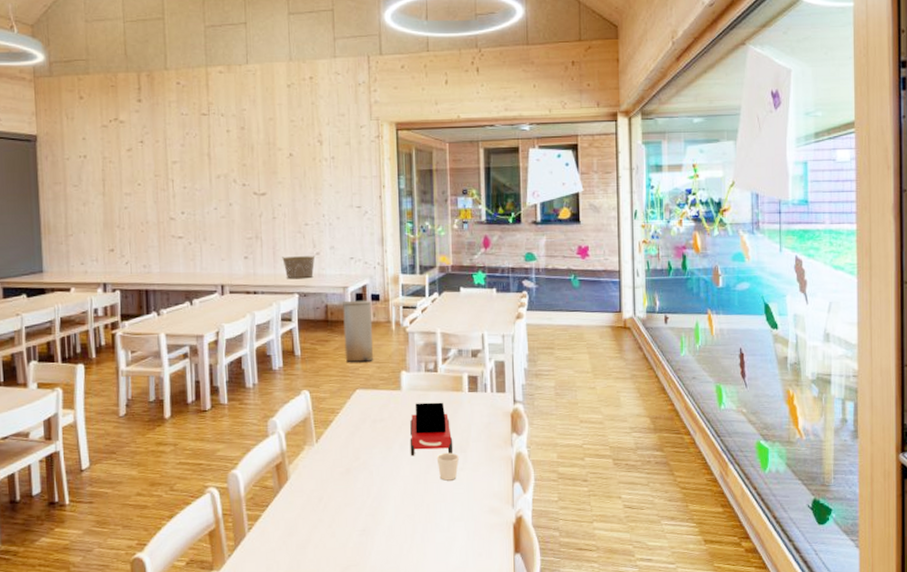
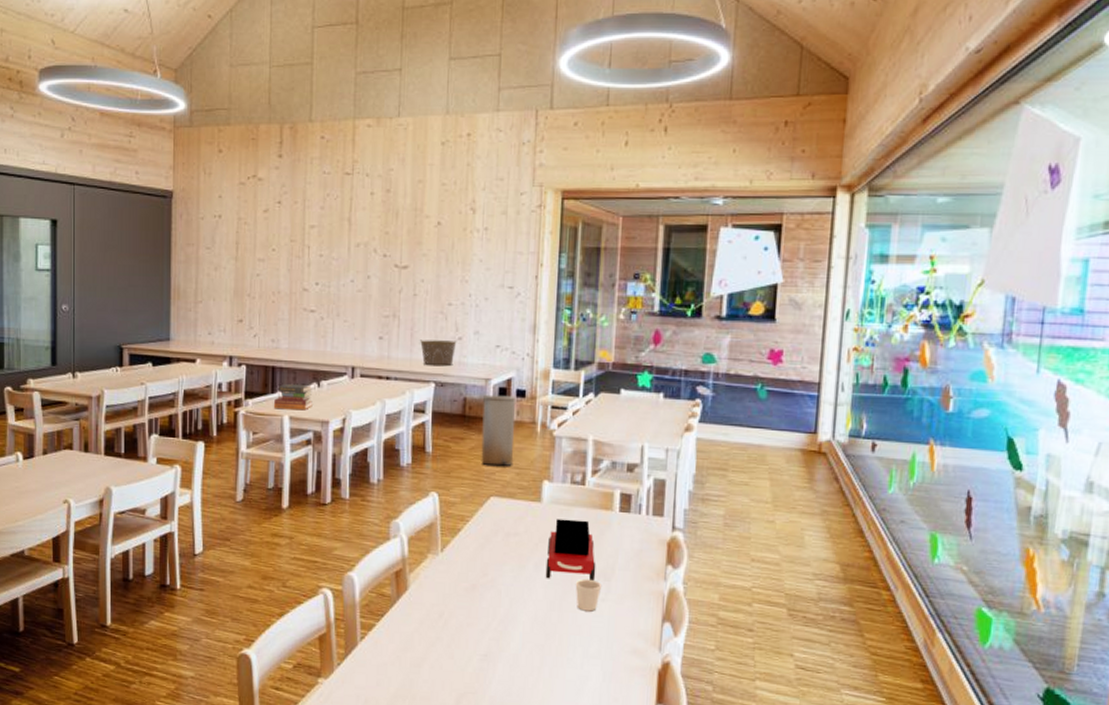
books: none [149,303,187,328] -> present [273,383,313,411]

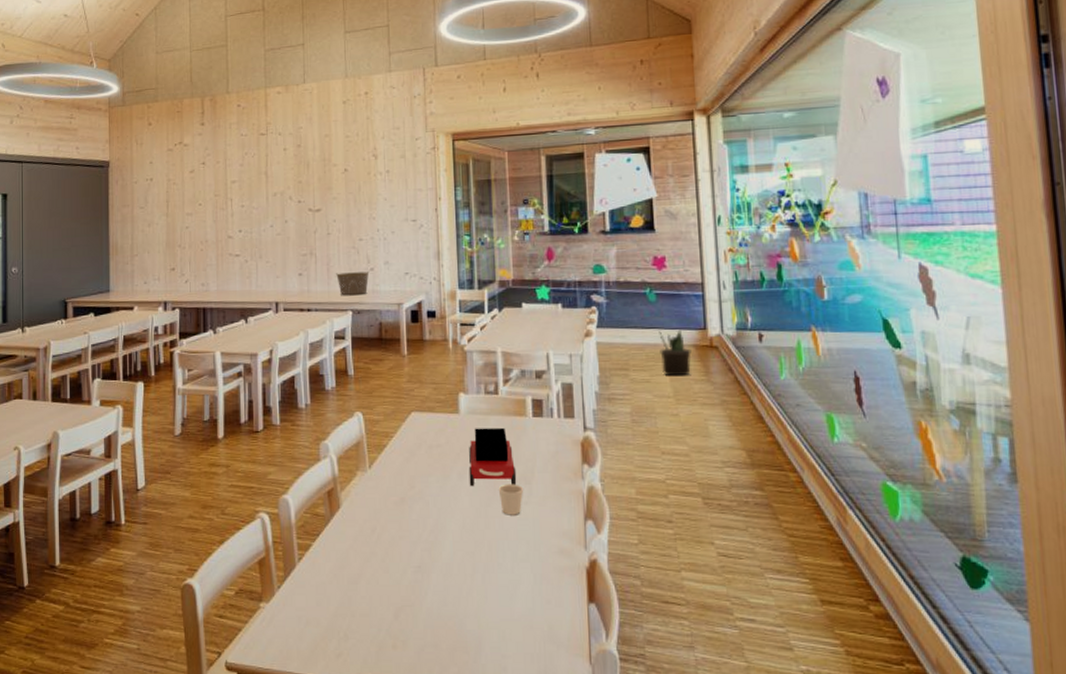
books: present [273,383,313,411] -> none [205,321,242,347]
pedal bin: present [481,394,517,467] -> none [397,317,430,384]
planter: none [763,431,797,482] -> present [659,329,692,376]

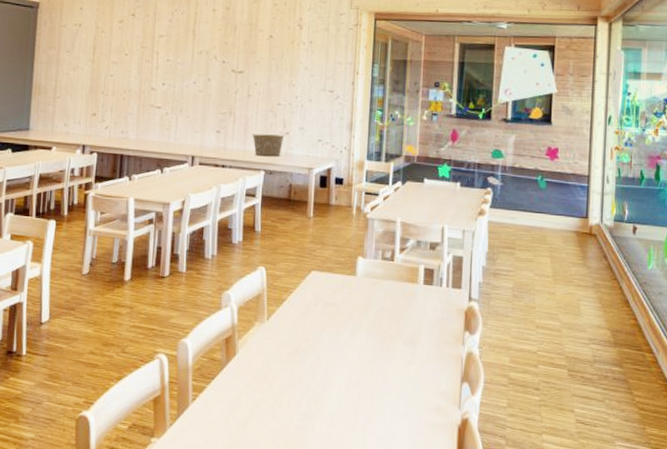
toy truck: present [468,427,517,487] -> none [359,290,404,346]
cup: present [498,483,524,515] -> none [385,344,409,373]
planter: present [659,329,692,376] -> none [544,216,572,259]

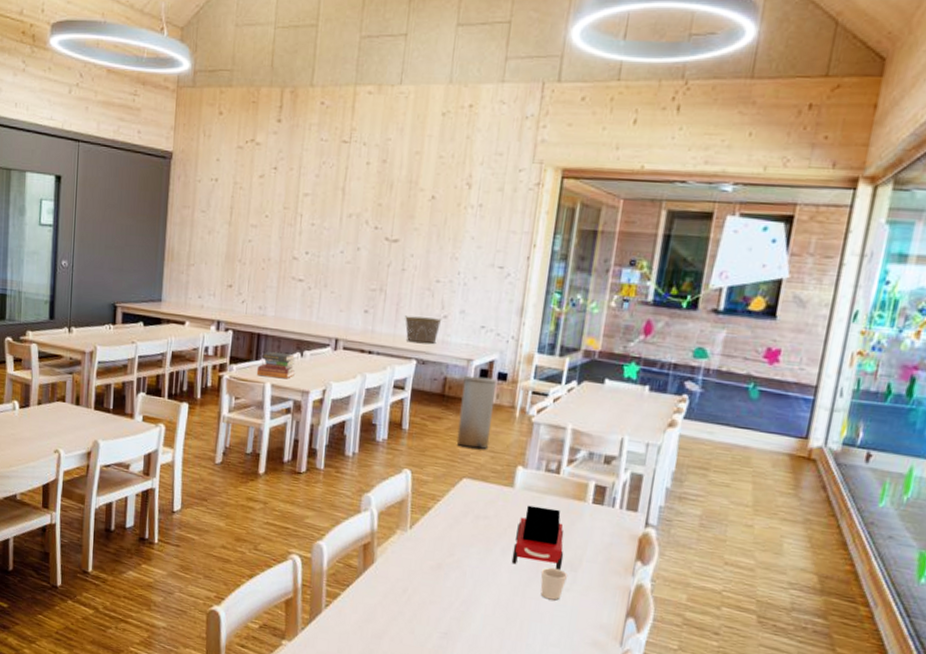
books: none [120,169,156,194] -> present [256,351,295,379]
pedal bin: none [303,181,335,245] -> present [456,375,497,449]
toy truck: none [359,290,404,346] -> present [511,505,564,570]
cup: none [385,344,409,373] -> present [540,567,568,600]

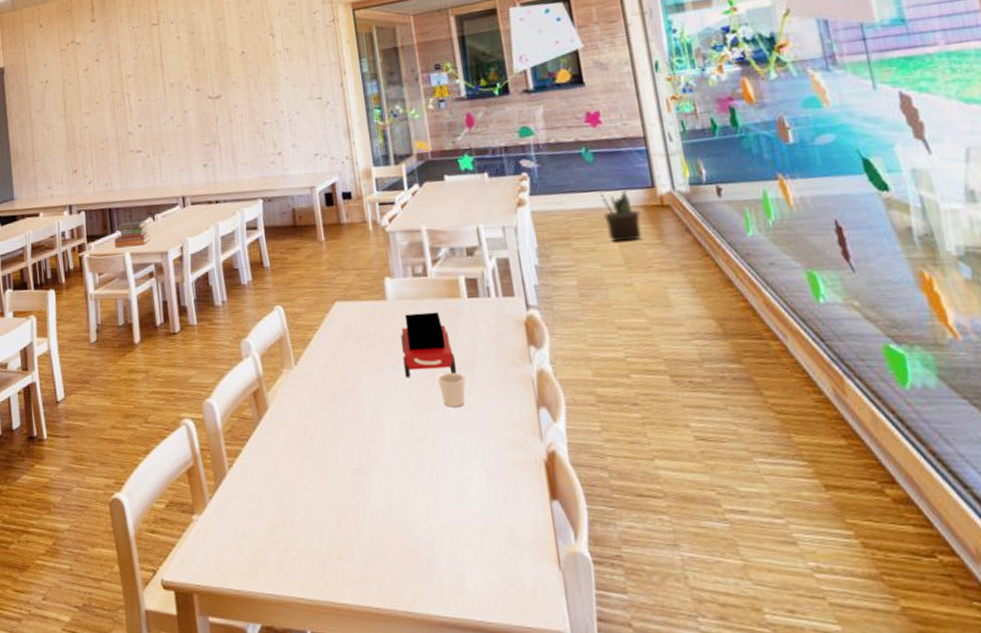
basket: present [405,315,442,344] -> none [242,156,277,184]
pedal bin: present [456,375,497,449] -> none [311,199,352,272]
planter: none [746,433,785,486] -> present [600,189,642,242]

